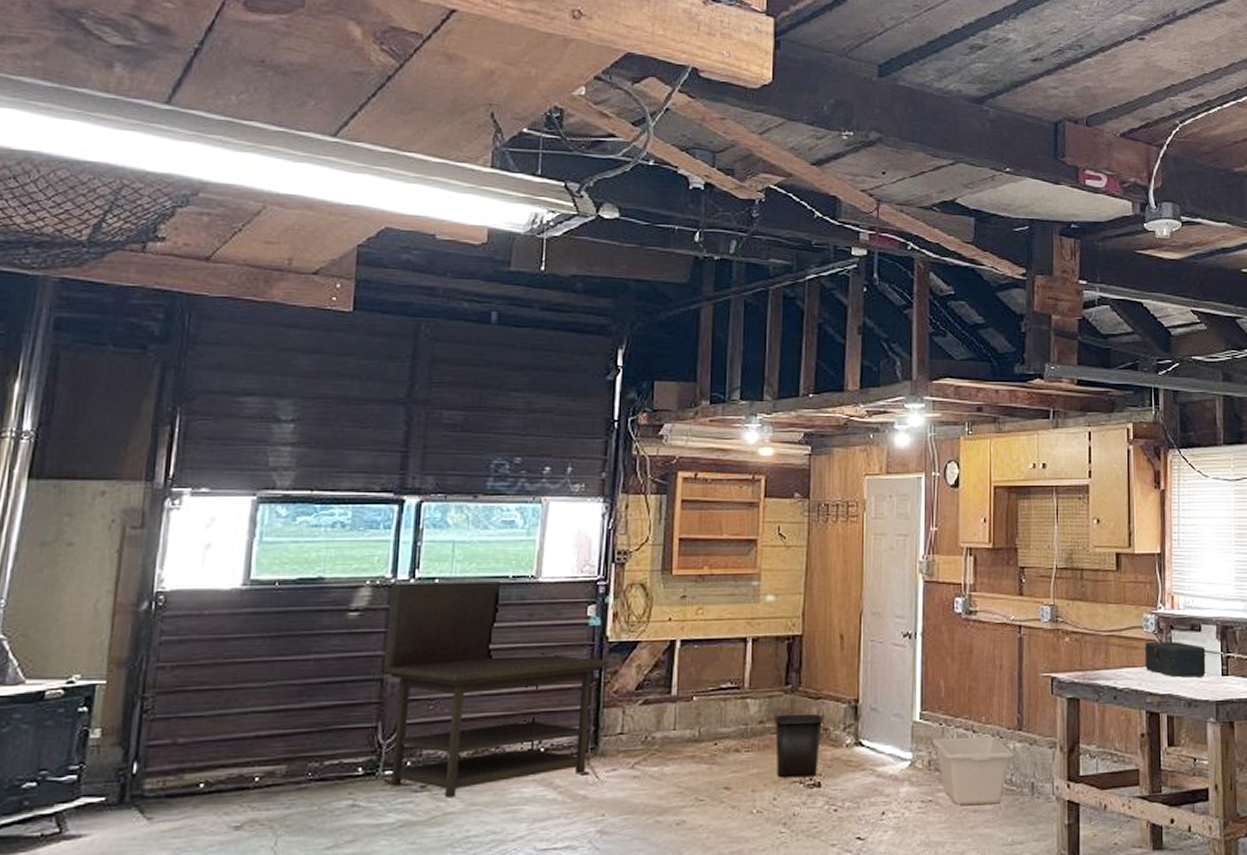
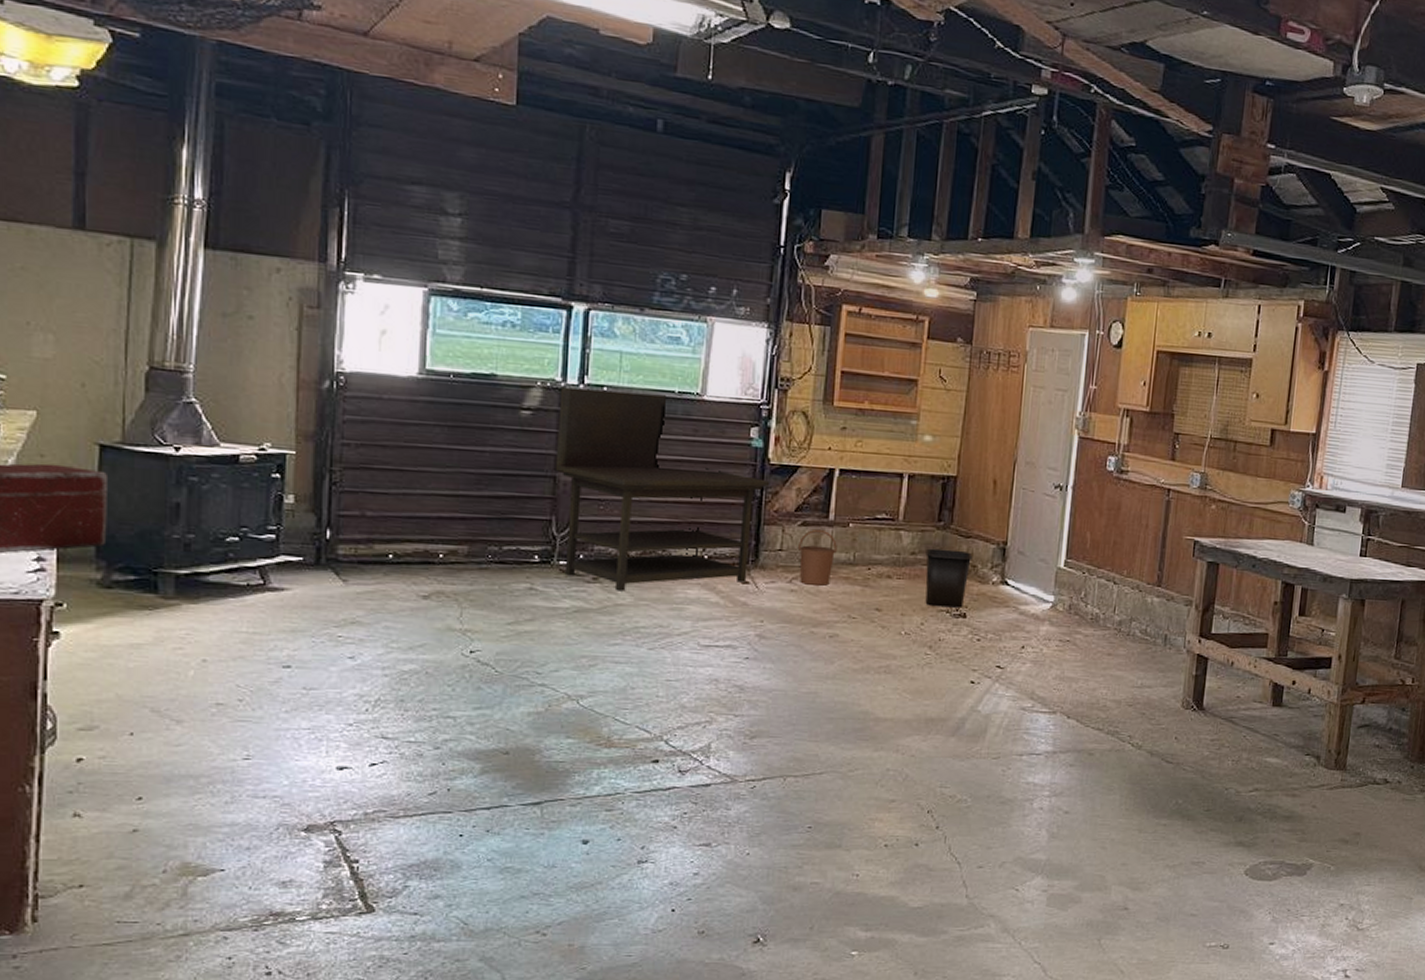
bucket: none [640,706,681,769] -> present [798,529,837,586]
storage bin: present [932,737,1015,806] -> none [1074,585,1152,651]
toolbox: present [1144,641,1206,678] -> none [1286,516,1348,556]

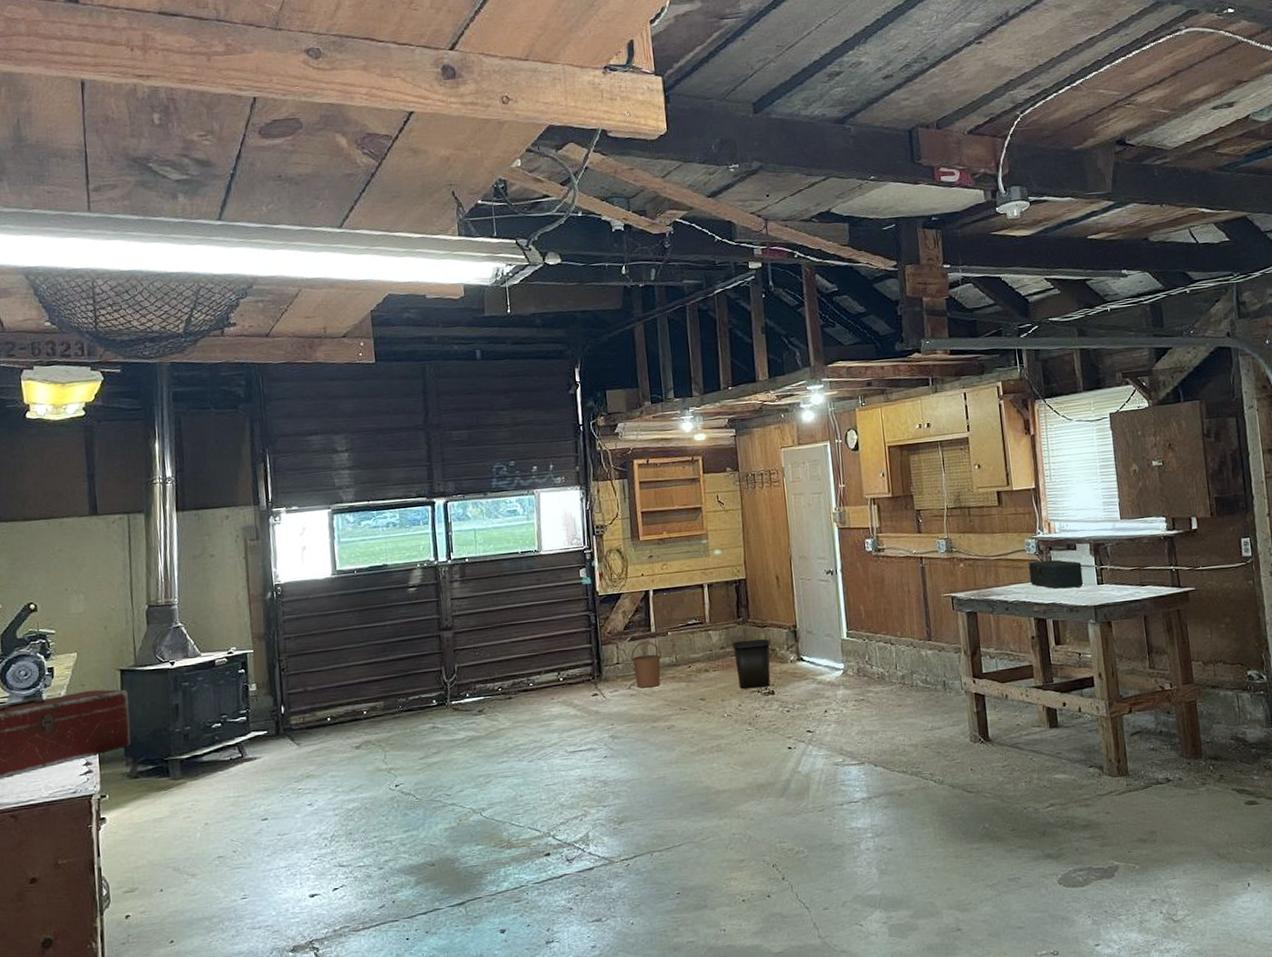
workbench: present [555,386,771,591] -> none [435,556,602,719]
toolbox: none [1286,516,1348,556] -> present [1028,559,1084,590]

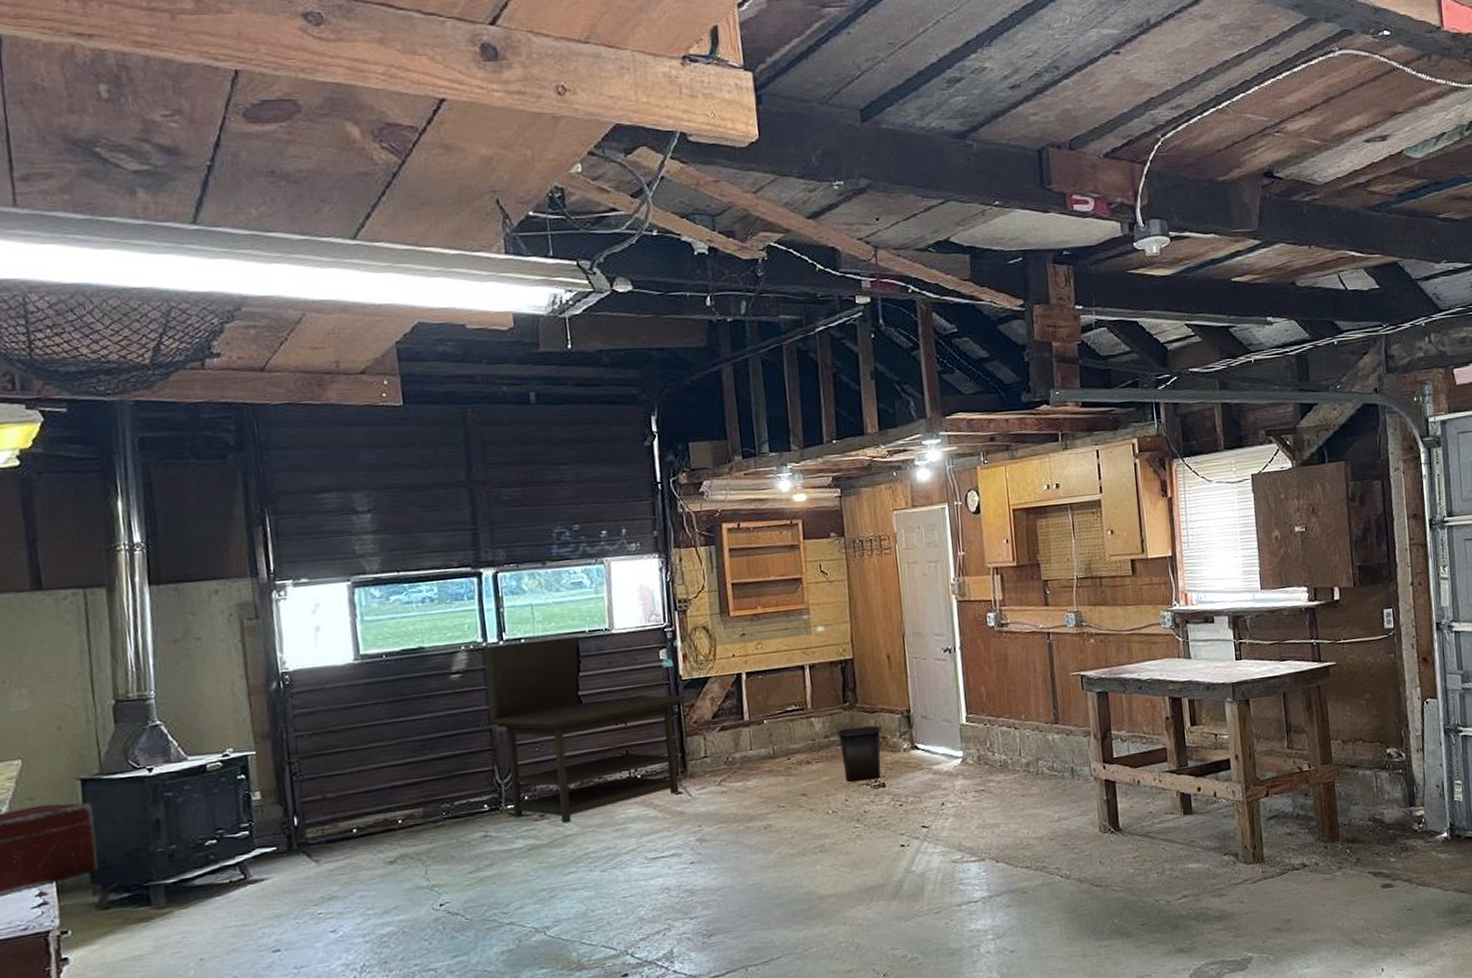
workbench: none [435,556,602,719] -> present [484,636,686,824]
bucket: present [631,641,662,689] -> none [721,730,757,785]
toolbox: present [1028,559,1084,590] -> none [1163,634,1221,667]

